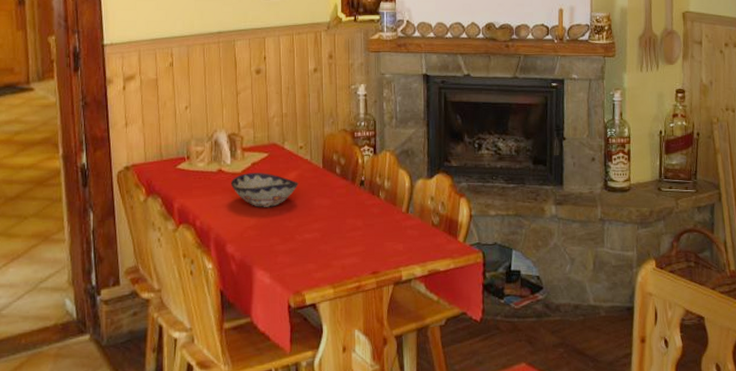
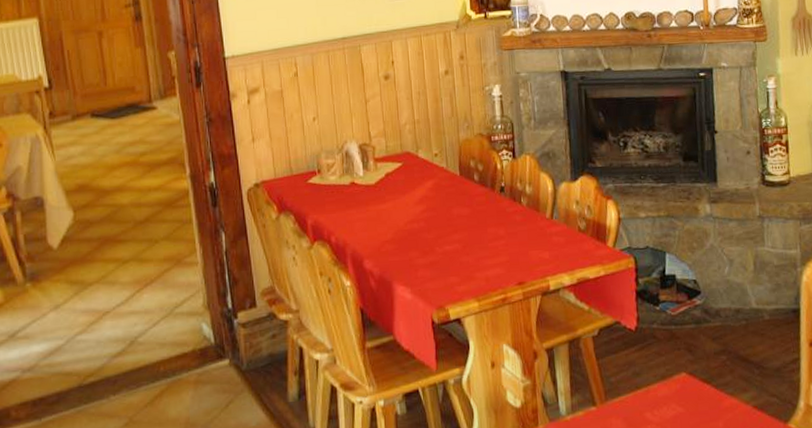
decorative bowl: present [230,173,299,207] -> none [364,183,436,220]

